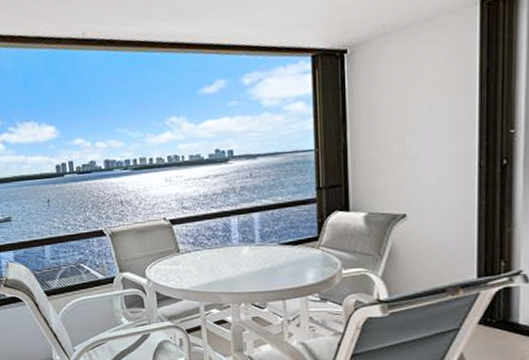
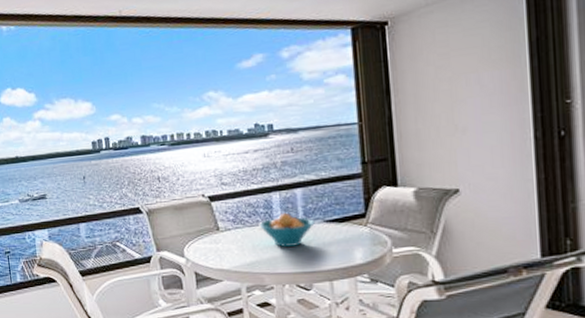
fruit bowl: none [217,235,270,268] -> present [259,212,315,247]

